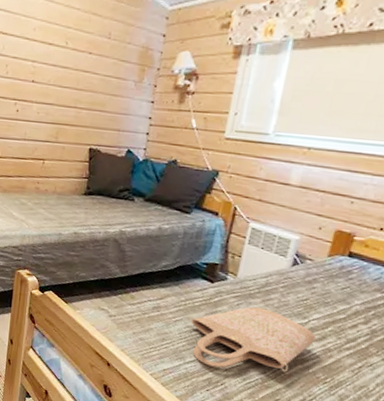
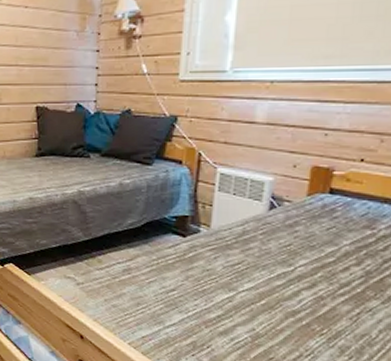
shopping bag: present [189,306,317,372] -> none [164,258,306,329]

